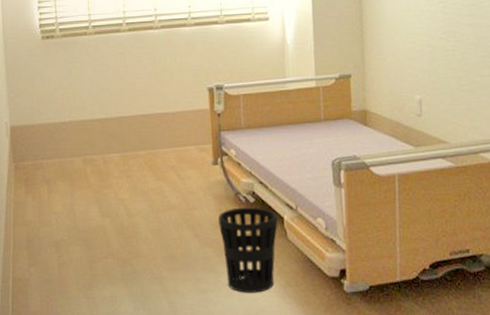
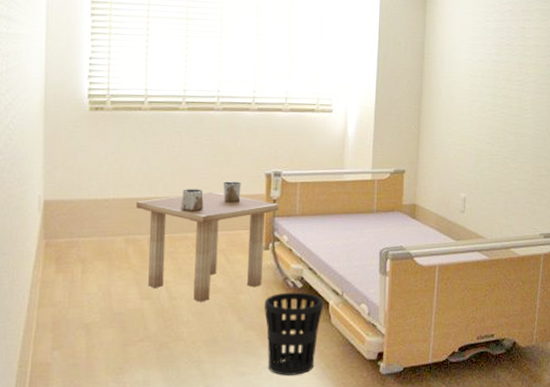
side table: none [90,97,224,219] -> present [136,181,279,302]

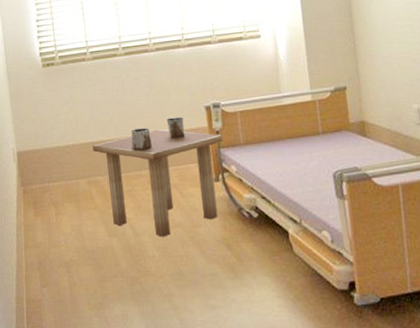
wastebasket: present [265,292,324,375] -> none [223,222,283,308]

